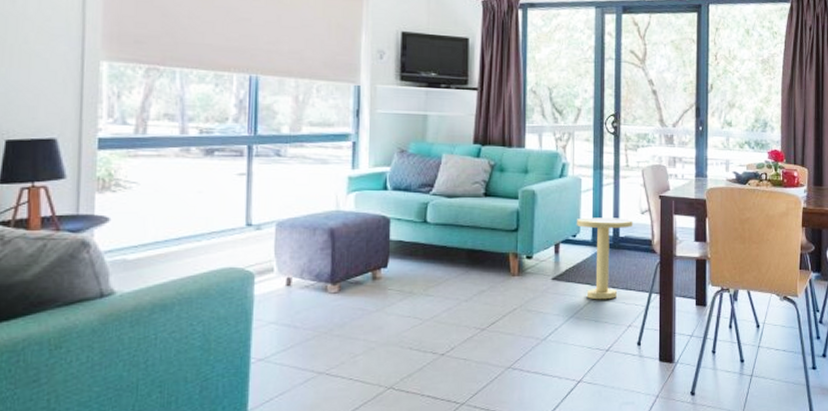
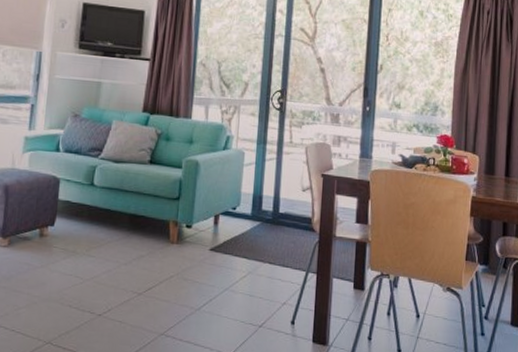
side table: present [576,217,634,300] -> none [236,191,294,275]

